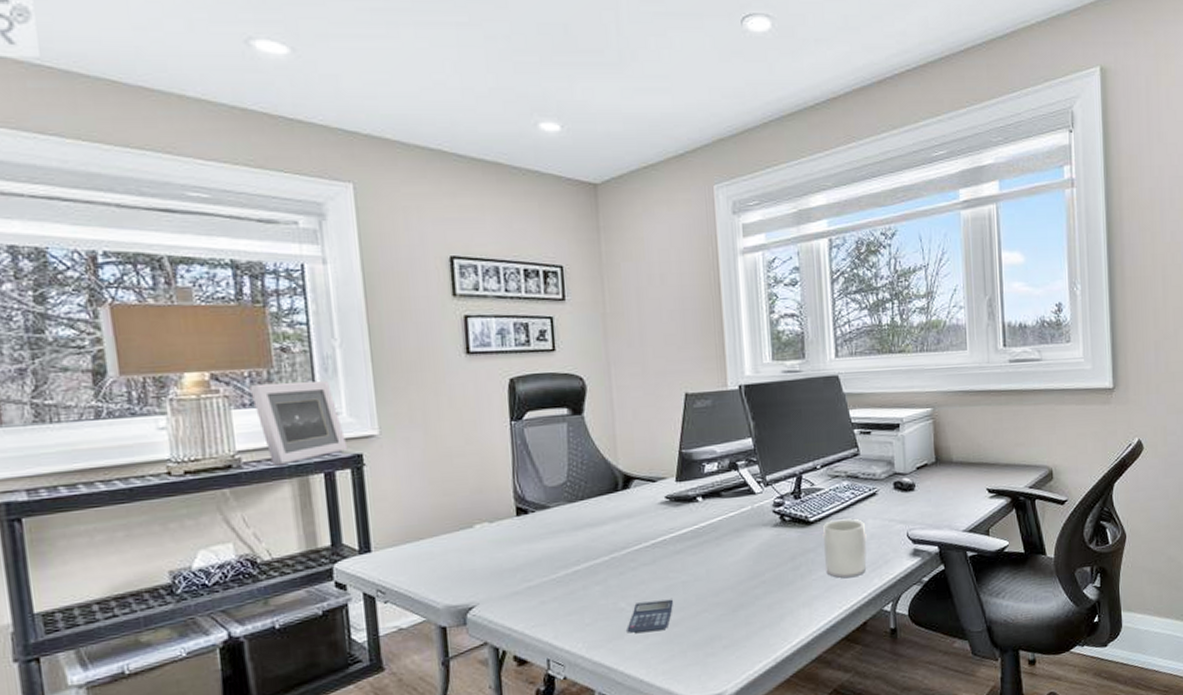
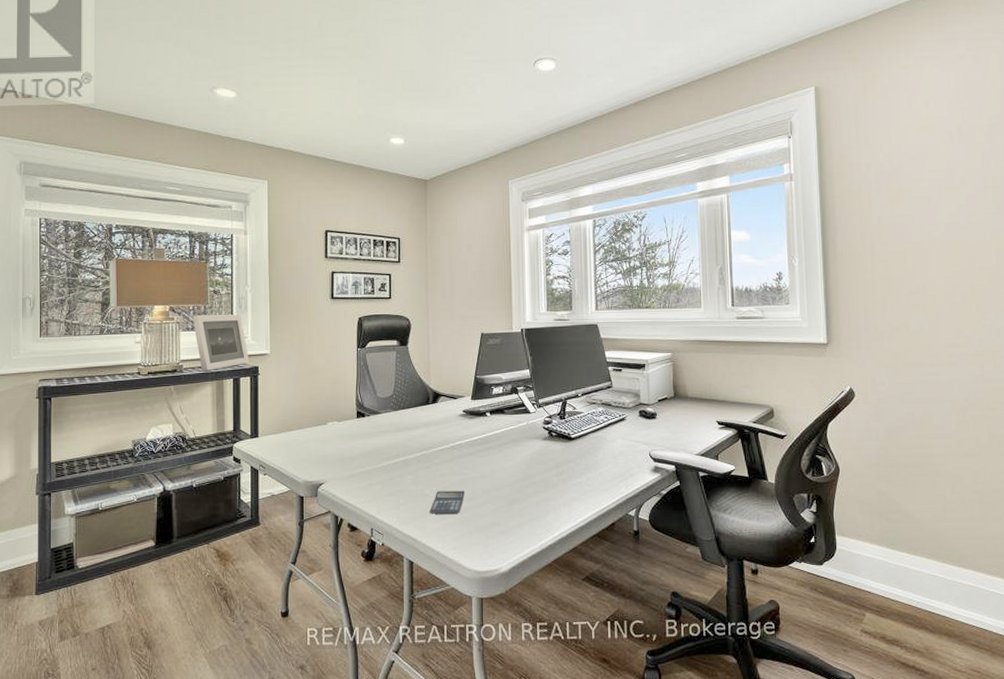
mug: present [823,519,867,578] -> none [581,438,616,486]

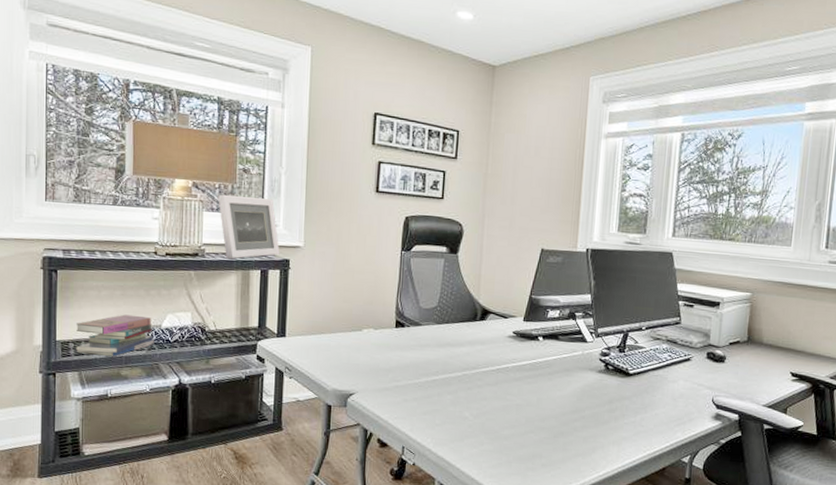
books: none [69,431,140,473] -> present [76,314,154,356]
calculator: present [429,490,465,514] -> none [467,415,508,441]

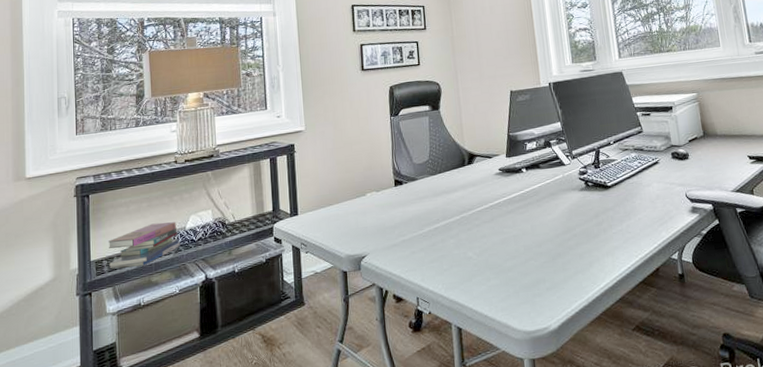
picture frame: present [218,194,280,259] -> none [226,94,285,155]

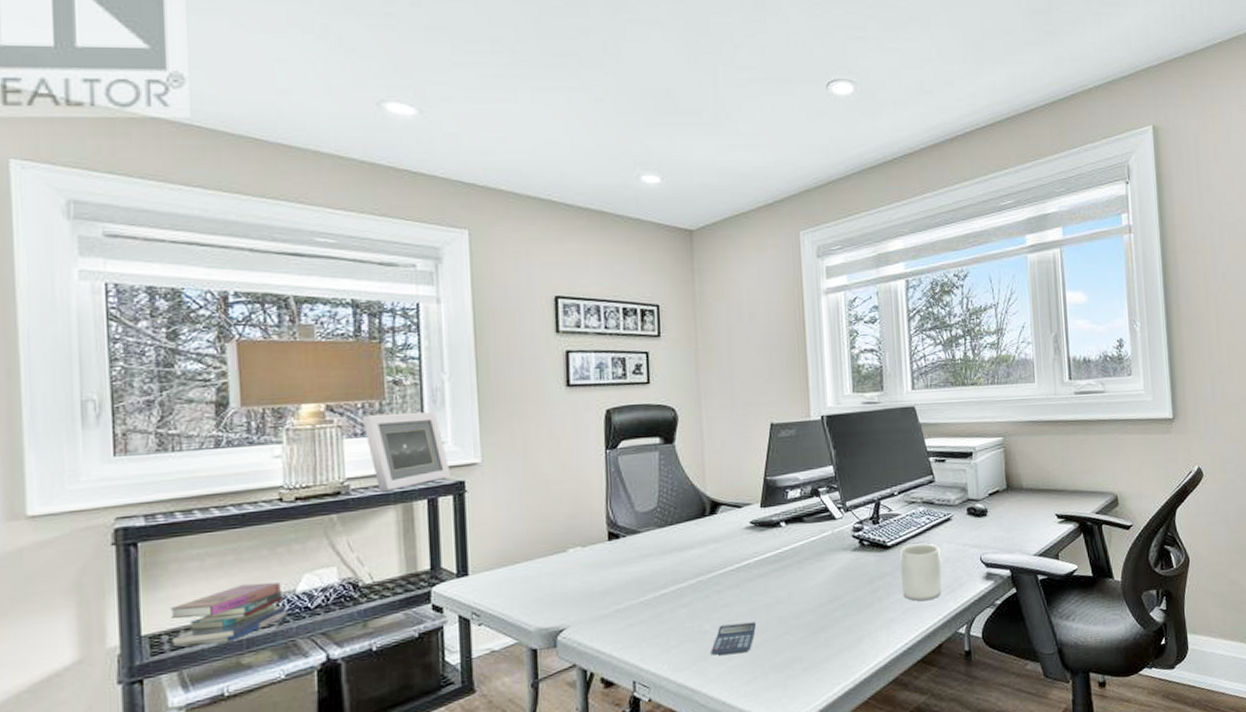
picture frame: none [226,94,285,155] -> present [362,412,451,492]
calculator: none [474,249,508,277] -> present [711,621,757,655]
mug: none [619,184,655,232] -> present [900,544,942,601]

